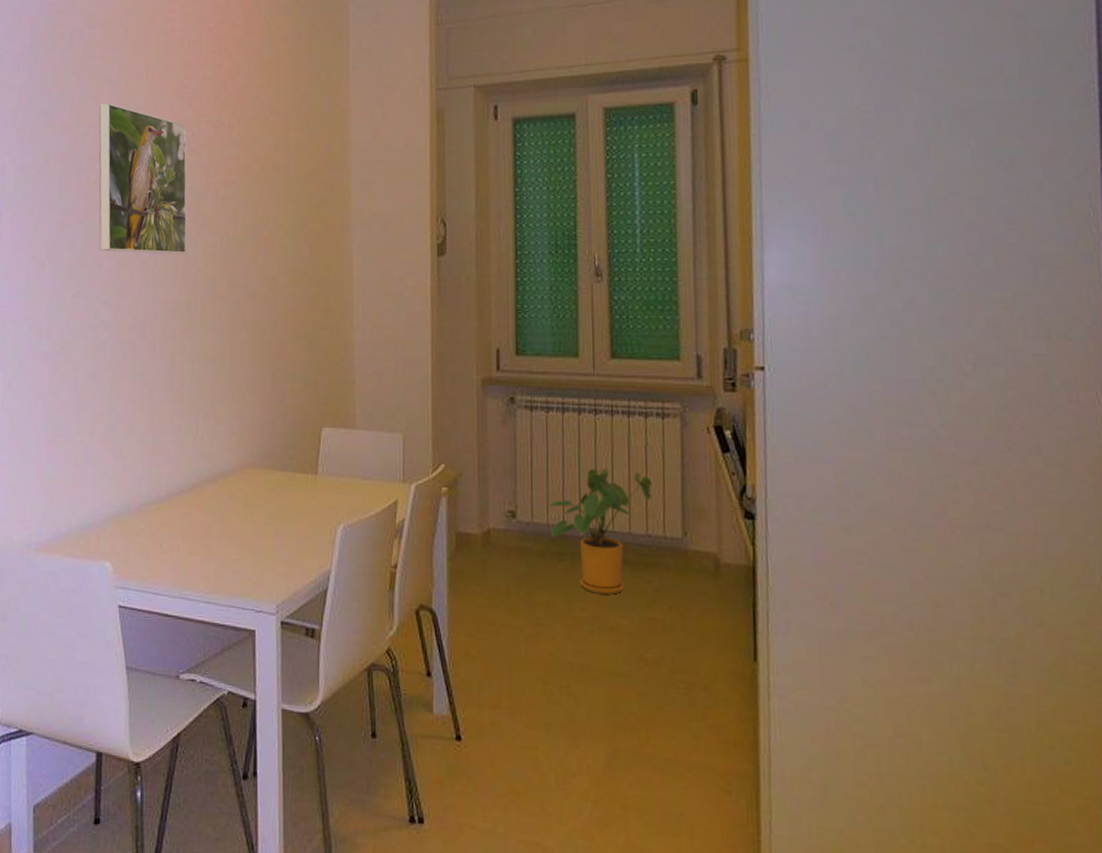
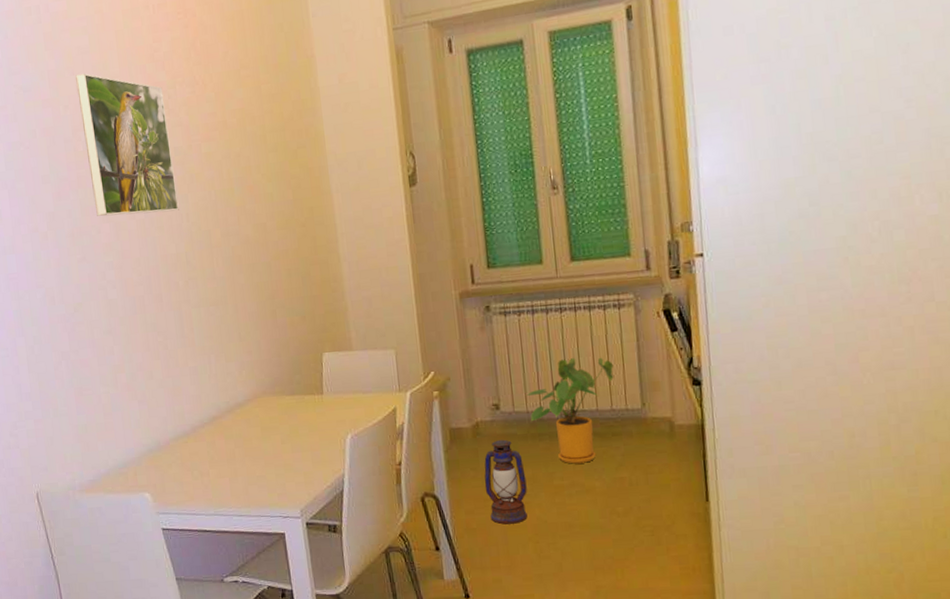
lantern: none [491,553,540,657] -> present [484,439,527,525]

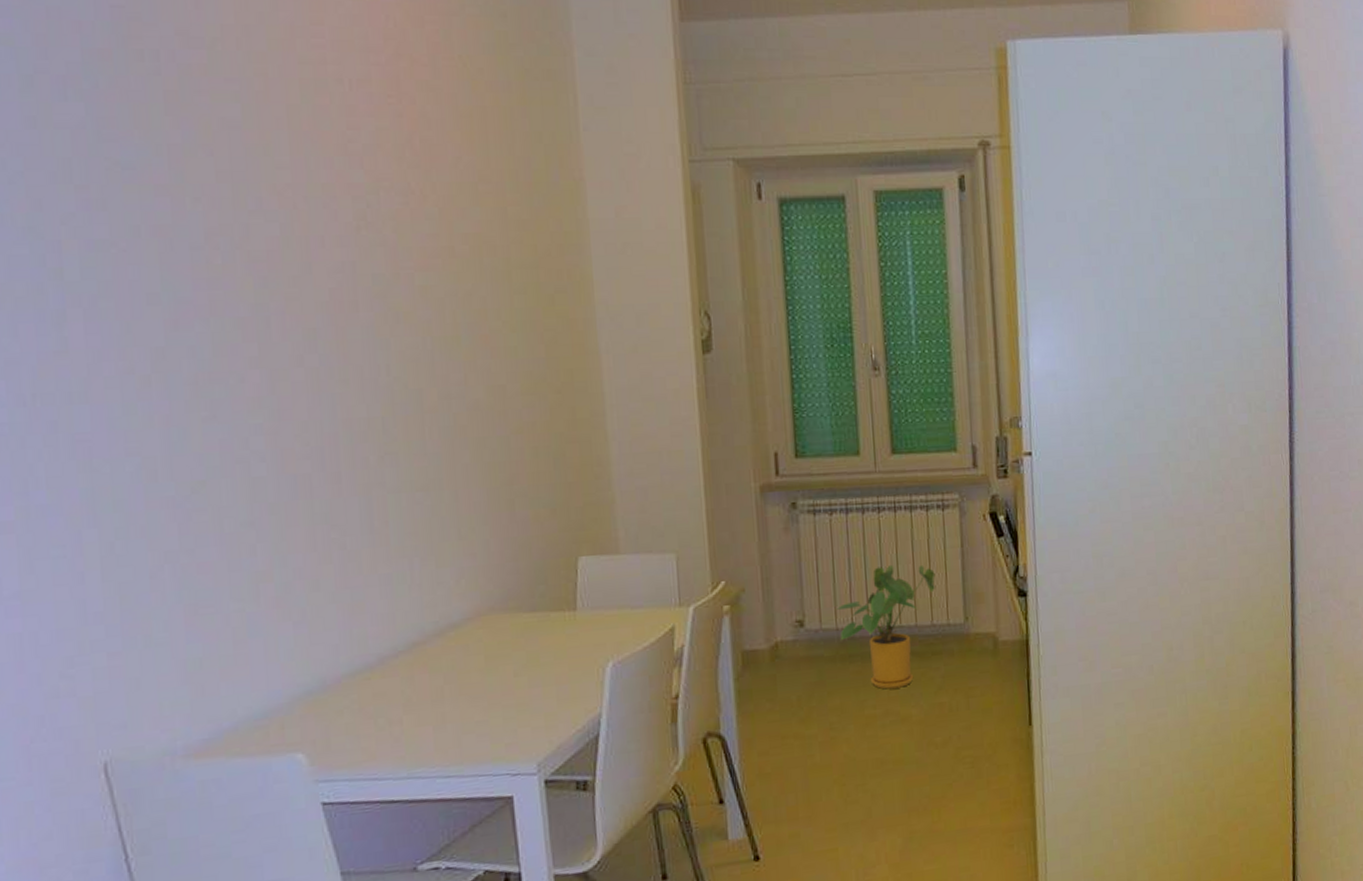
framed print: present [75,73,179,216] -> none [216,157,375,361]
lantern: present [484,439,527,525] -> none [782,662,834,766]

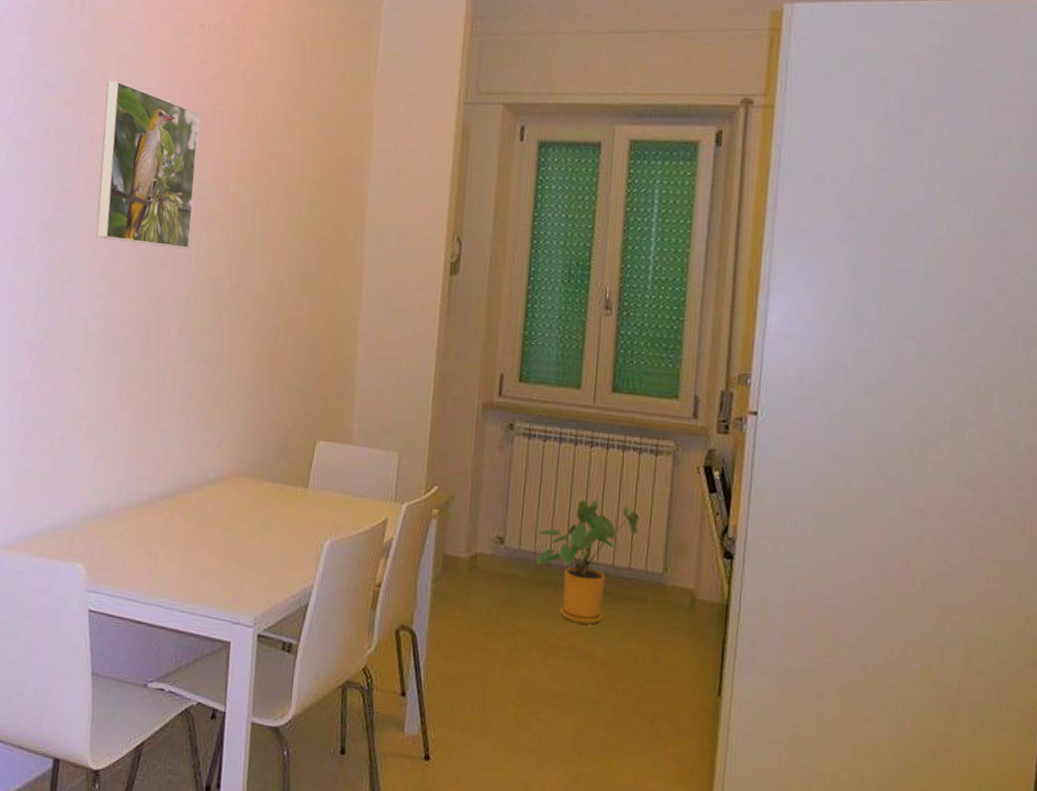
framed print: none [216,157,375,361] -> present [96,80,200,249]

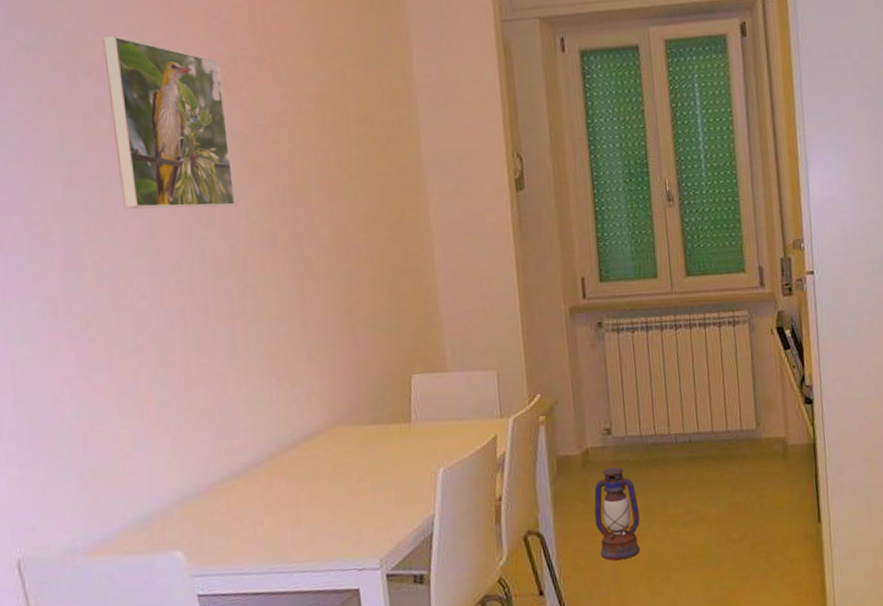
lantern: none [470,578,520,681] -> present [594,467,640,561]
house plant: present [535,500,640,625] -> none [638,376,729,491]

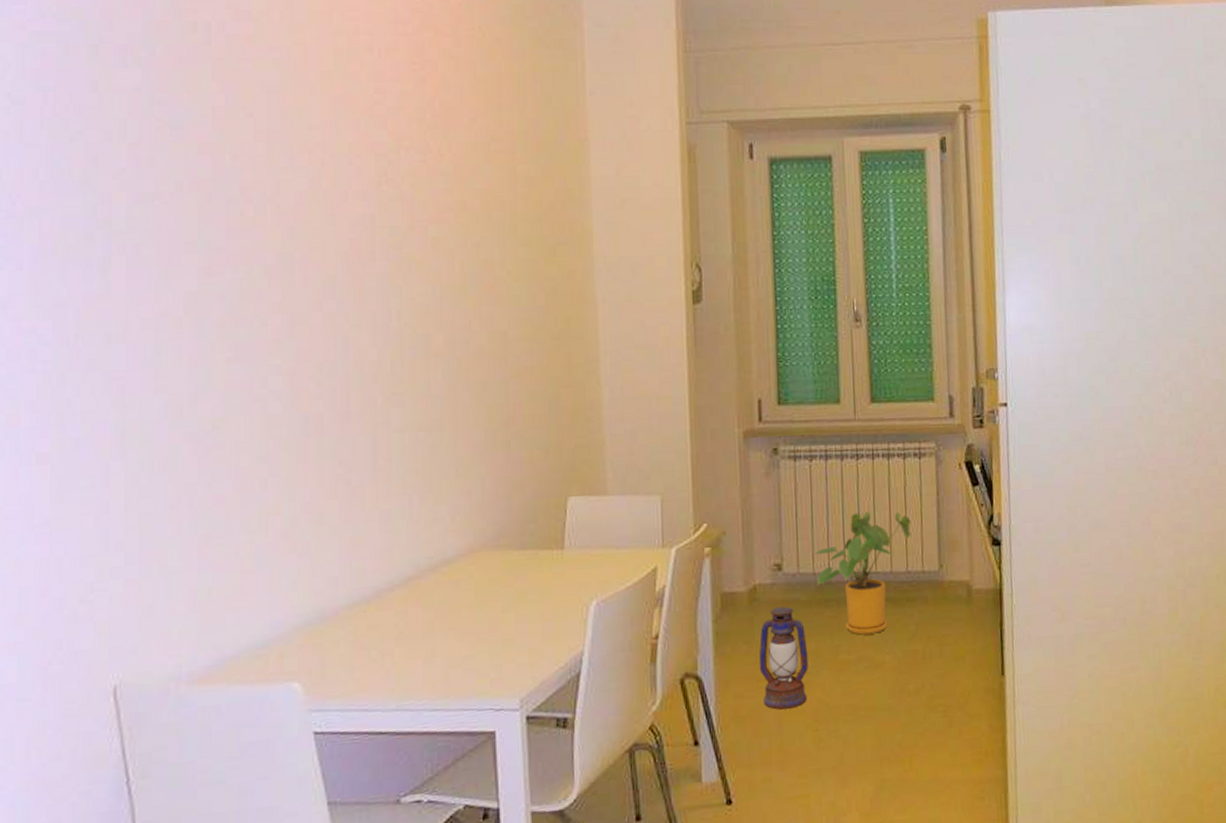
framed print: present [102,36,236,209] -> none [255,118,388,306]
house plant: none [638,376,729,491] -> present [812,511,911,635]

